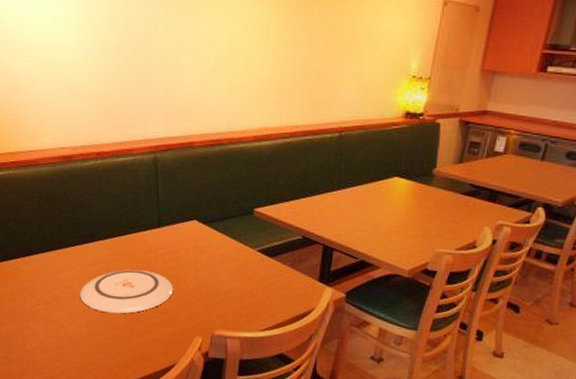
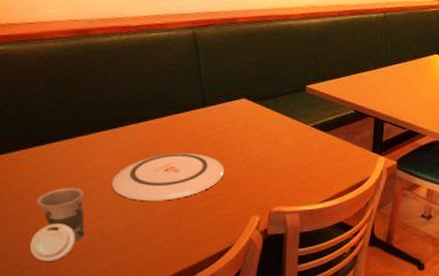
cup: none [17,294,59,358] -> present [30,188,85,262]

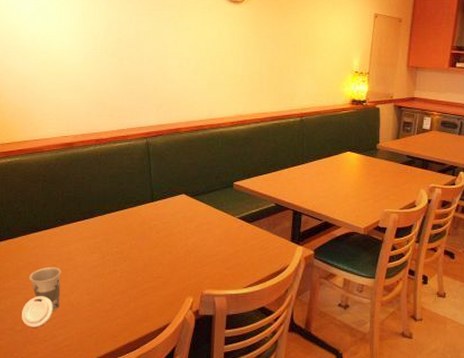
plate: present [111,153,225,202] -> none [81,241,167,281]

